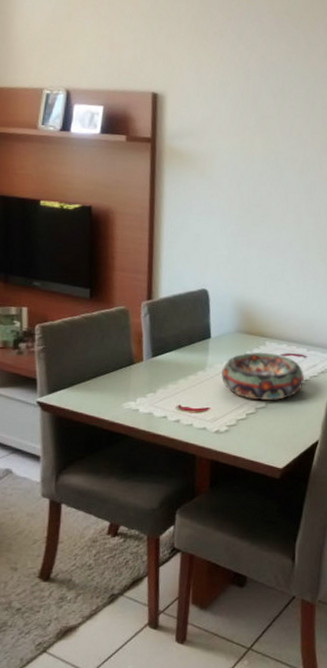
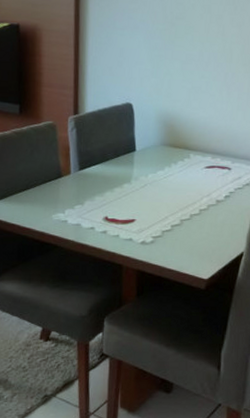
decorative bowl: present [220,351,304,401] -> none [145,164,229,213]

